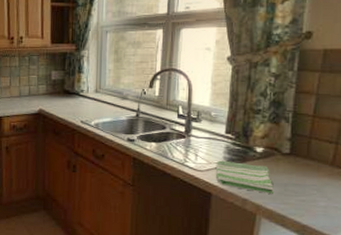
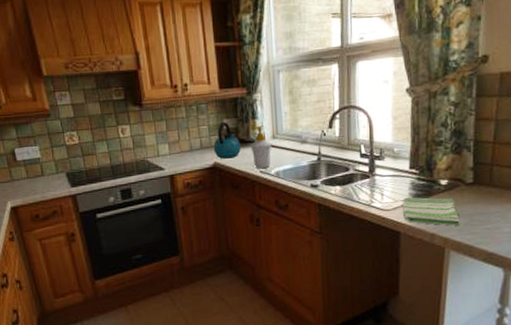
kettle: none [40,74,65,107] -> present [213,122,241,159]
soap bottle: none [74,79,95,120] -> present [250,125,272,169]

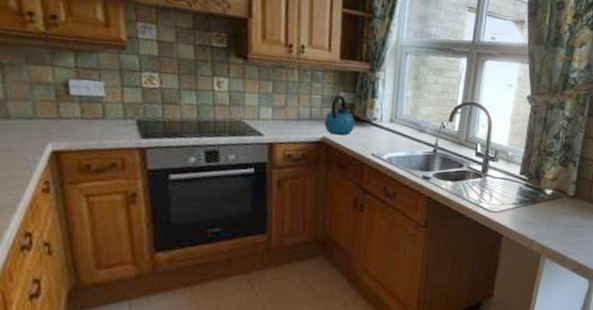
soap bottle: present [250,125,272,169] -> none [365,105,389,153]
dish towel: present [403,197,460,226] -> none [508,201,558,235]

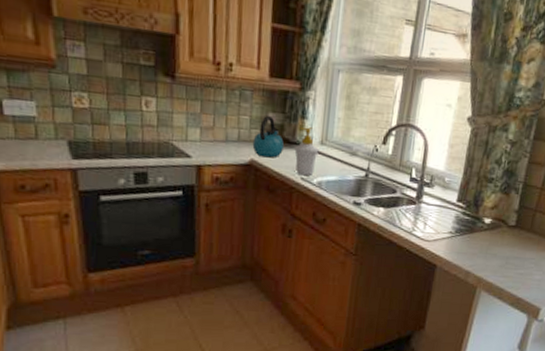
soap bottle: none [365,105,389,153] -> present [294,126,319,176]

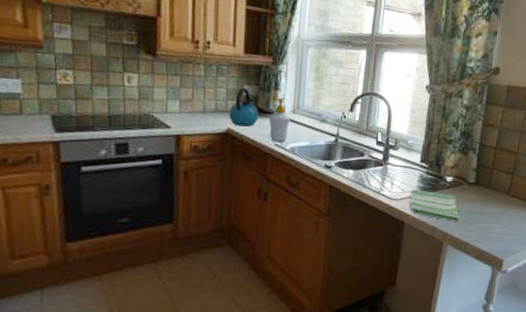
dish towel: none [442,230,496,267] -> present [409,189,459,222]

